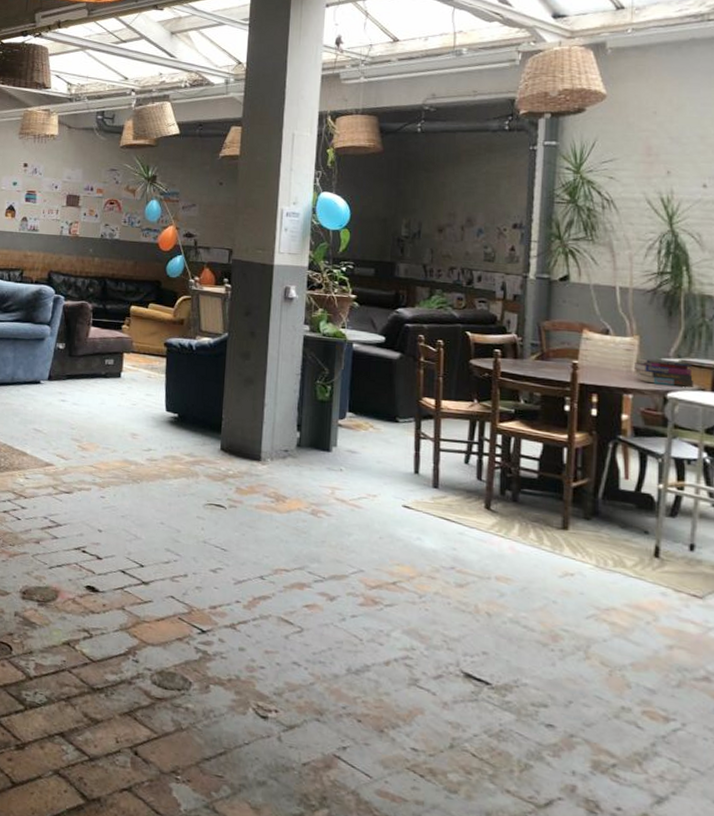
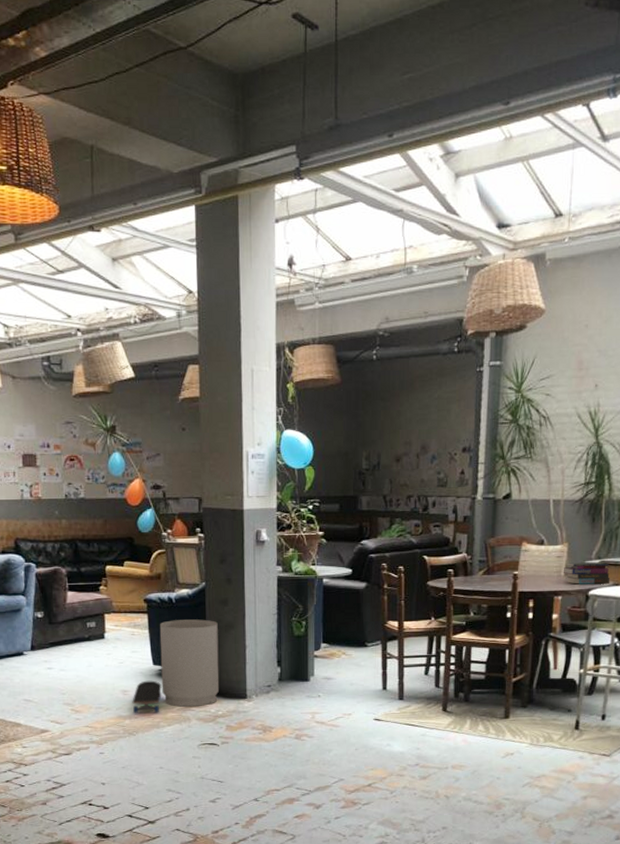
skateboard: none [140,426,172,463] -> present [132,680,162,713]
trash can: none [172,367,237,463] -> present [159,619,220,708]

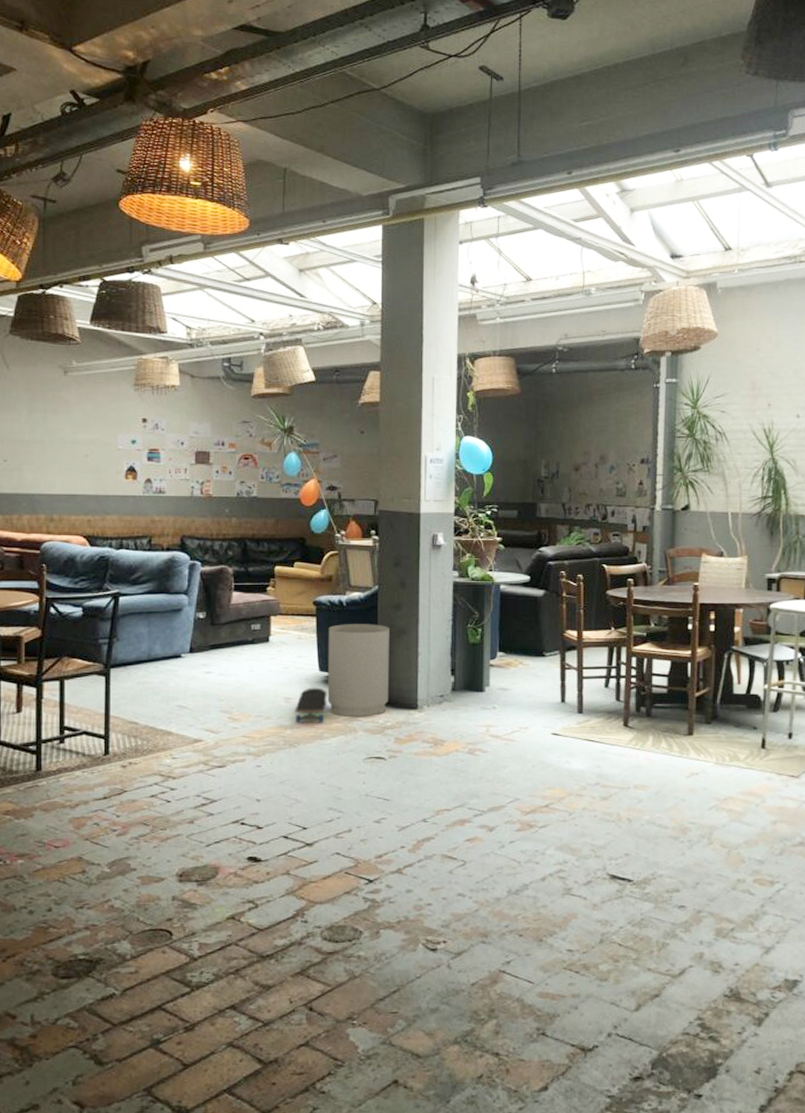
books: present [563,562,610,585] -> none [743,575,790,597]

